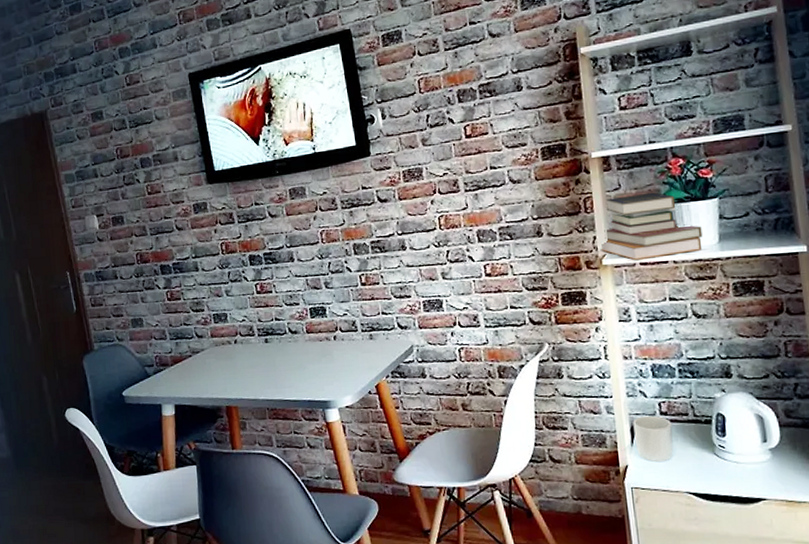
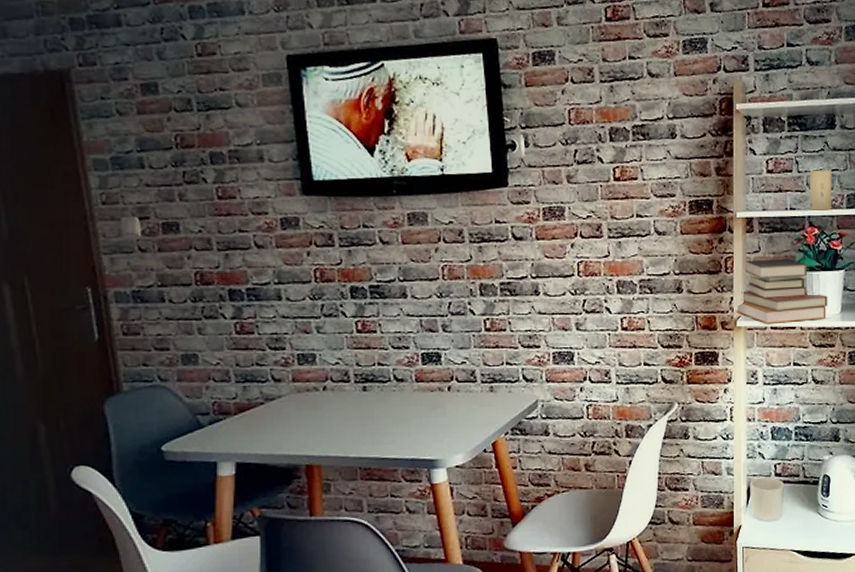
candle: none [667,97,697,141] -> present [809,169,833,211]

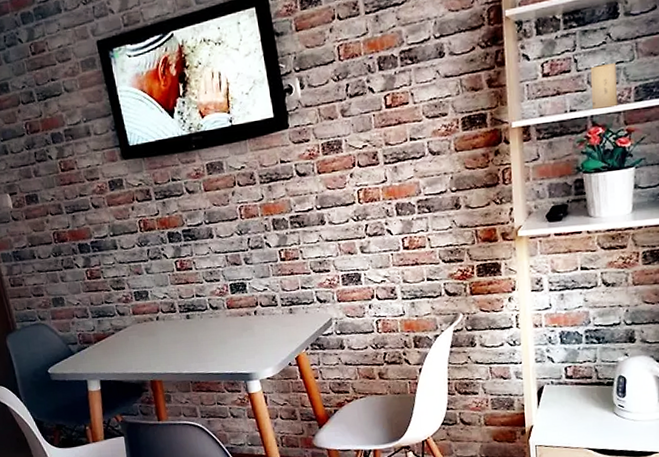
books: present [736,258,828,325] -> none [517,162,617,232]
mug: present [750,476,785,522] -> none [540,379,577,422]

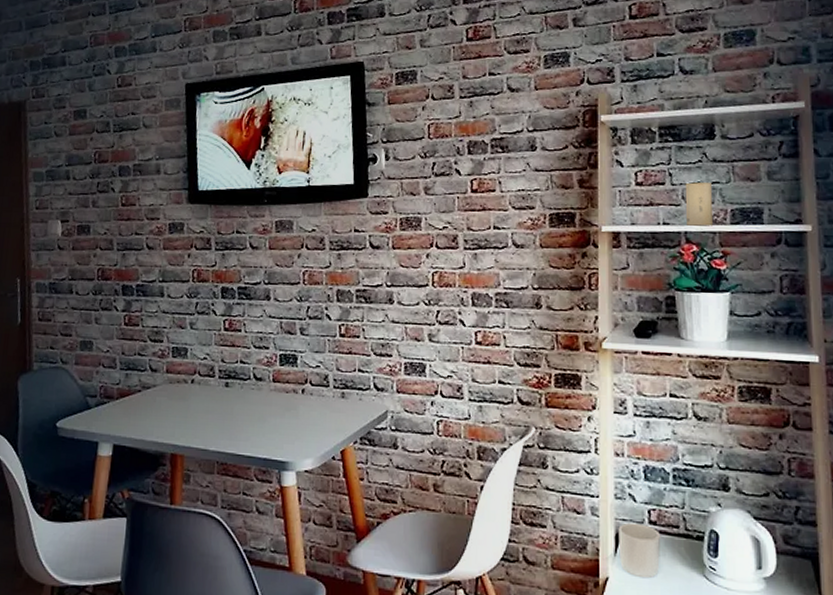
mug: none [540,379,577,422] -> present [618,522,661,579]

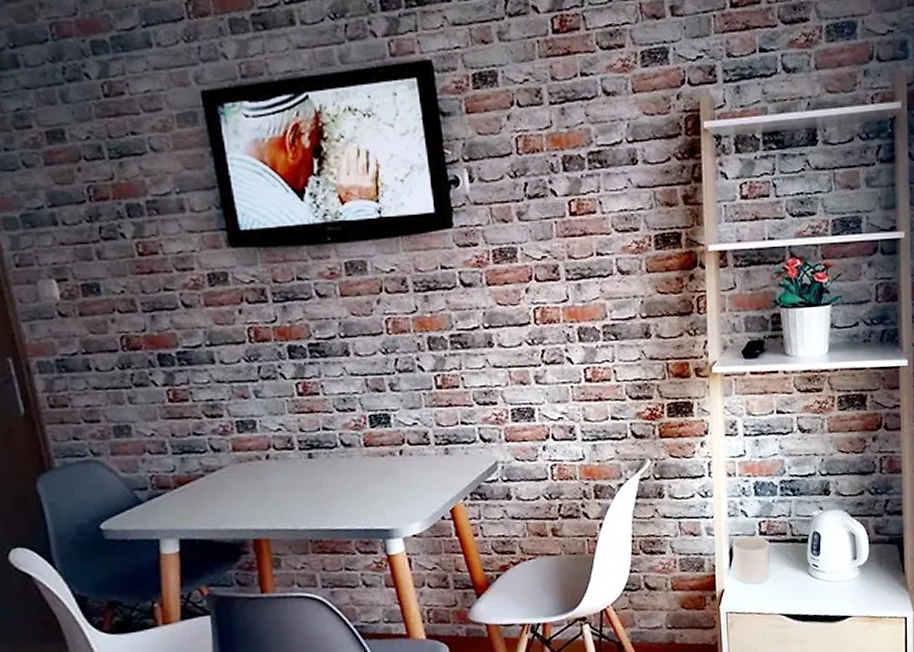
candle: present [685,182,714,226] -> none [789,191,816,239]

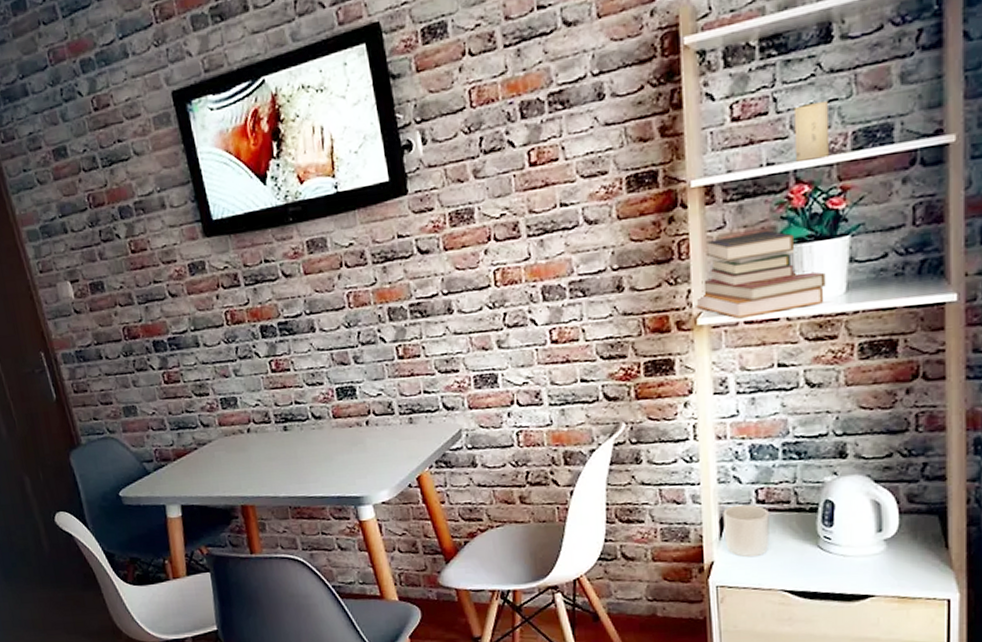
books: none [711,294,813,369] -> present [696,230,826,319]
candle: none [789,191,816,239] -> present [793,100,830,162]

